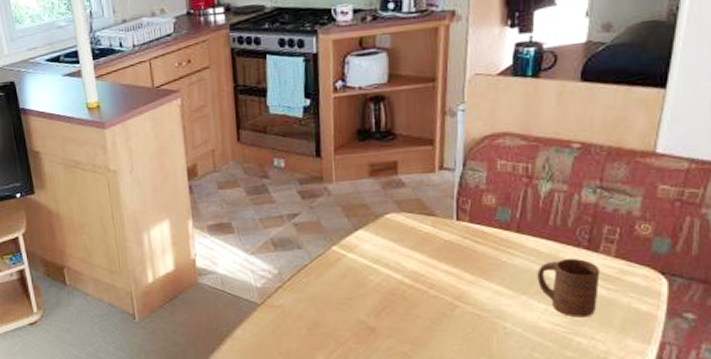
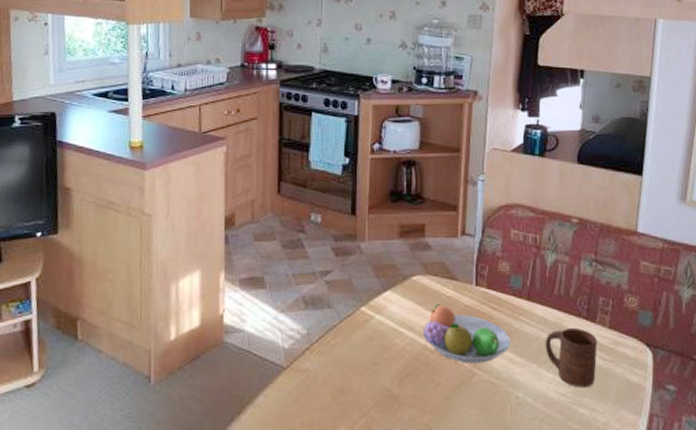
fruit bowl: none [398,240,497,297] -> present [422,304,511,363]

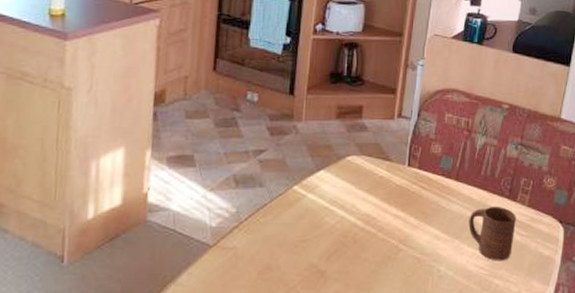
fruit bowl: present [422,304,511,363] -> none [353,184,437,240]

